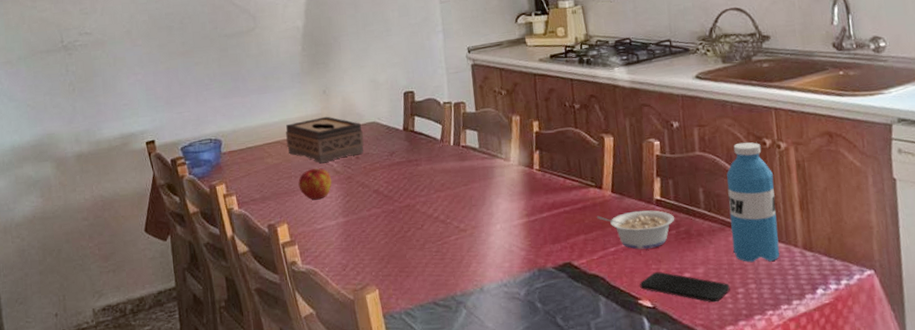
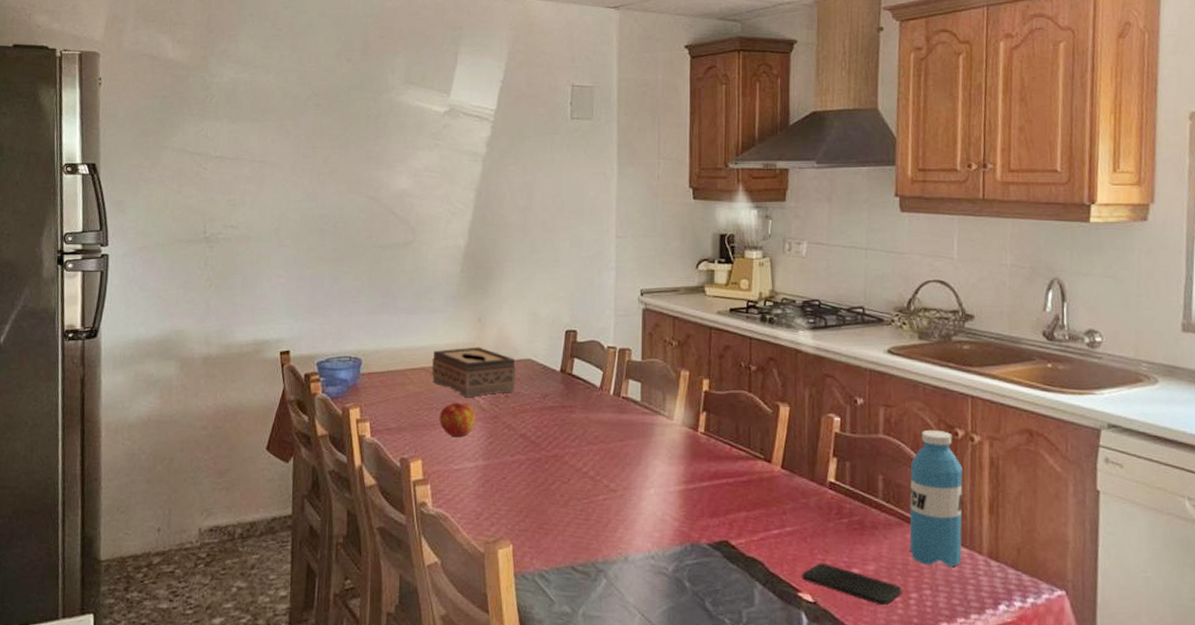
legume: present [597,210,675,250] -> none [762,491,849,536]

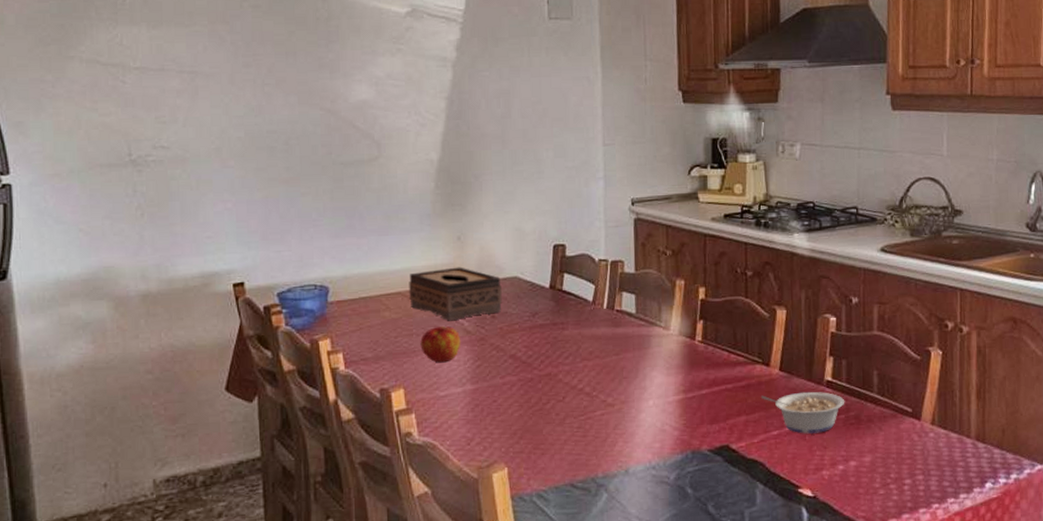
legume: none [762,491,849,536] -> present [761,391,845,434]
smartphone: present [802,563,902,606] -> none [801,459,897,494]
water bottle: present [909,429,963,568] -> none [903,323,953,453]

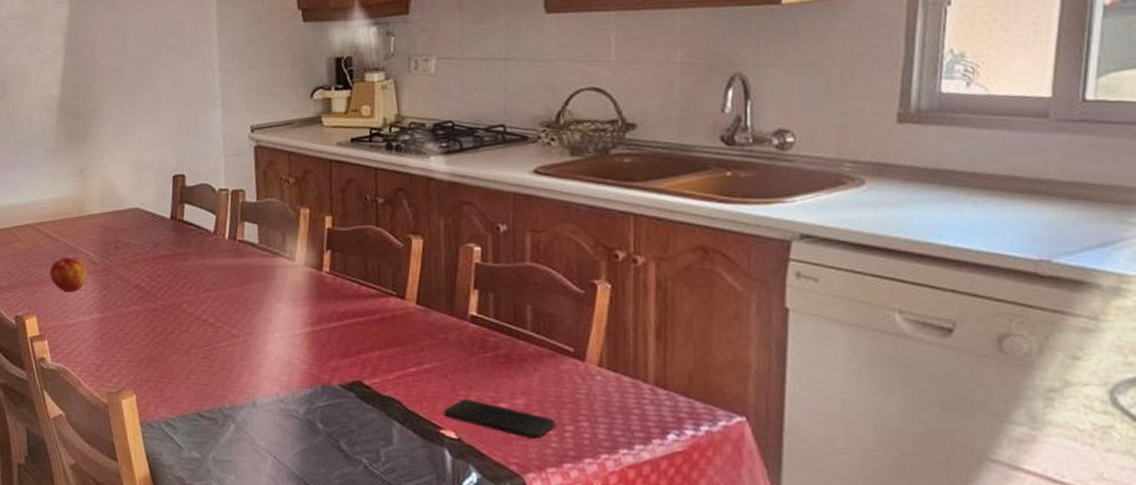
tissue box: present [409,267,502,321] -> none [37,199,125,252]
legume: present [761,391,845,434] -> none [396,326,493,372]
smartphone: none [801,459,897,494] -> present [443,399,556,440]

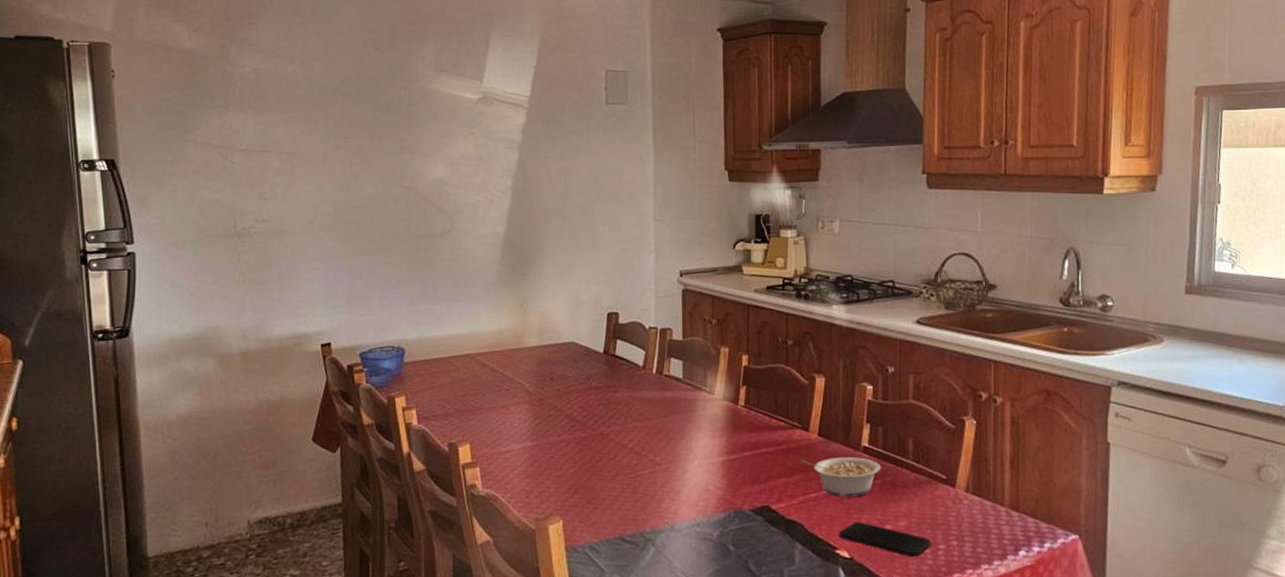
apple: present [49,257,88,292] -> none [485,387,522,421]
legume: none [396,326,493,372] -> present [801,456,881,497]

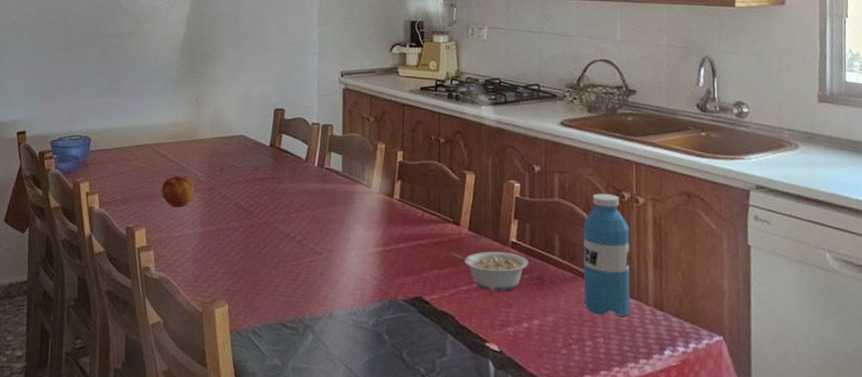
apple: none [485,387,522,421] -> present [161,176,195,207]
smartphone: present [838,522,931,558] -> none [488,316,578,353]
water bottle: none [937,393,987,520] -> present [583,193,631,317]

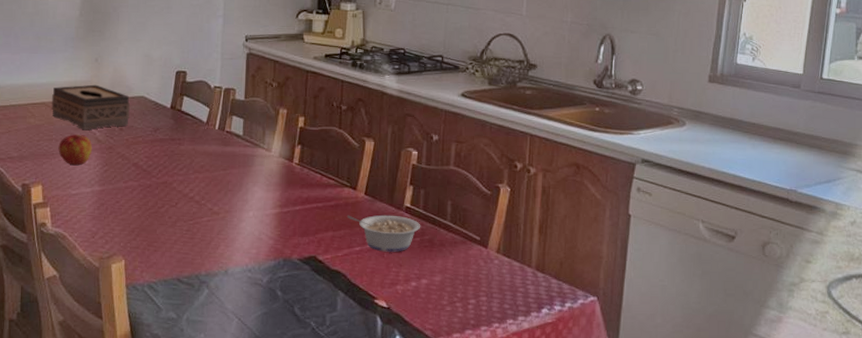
tissue box: none [154,125,230,171] -> present [52,84,130,130]
water bottle: present [583,193,631,317] -> none [471,162,519,278]

